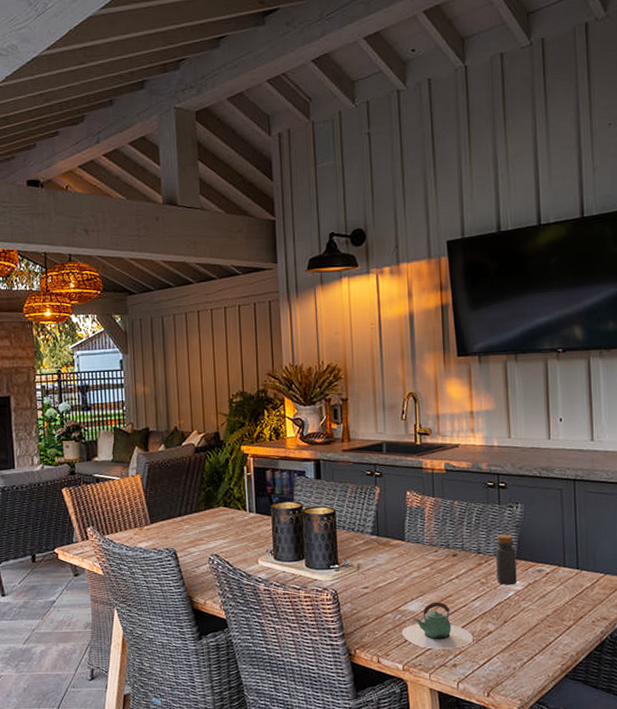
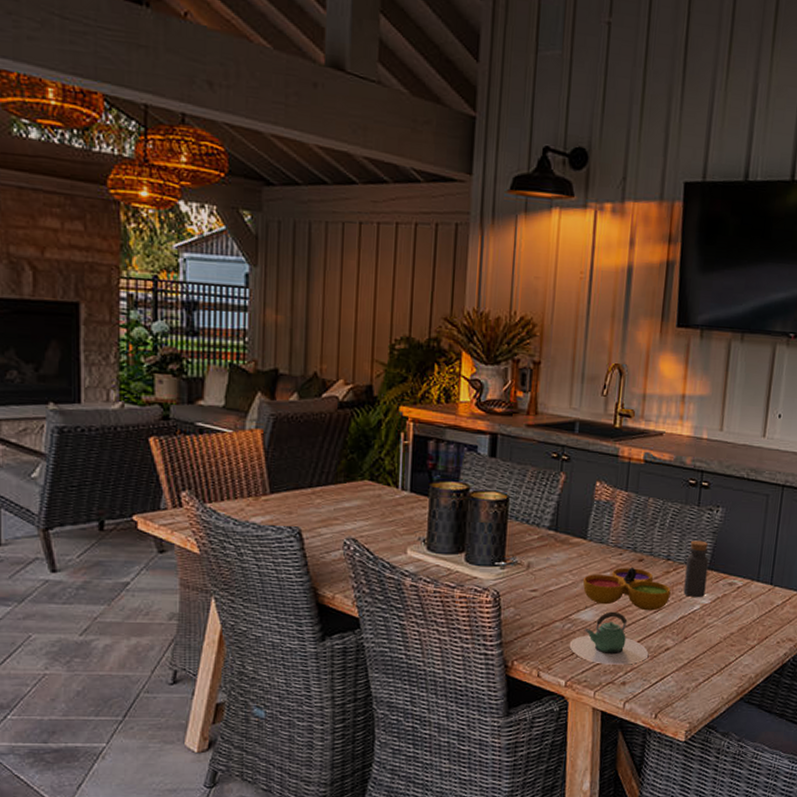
decorative bowl: none [406,561,486,600] -> present [582,567,671,611]

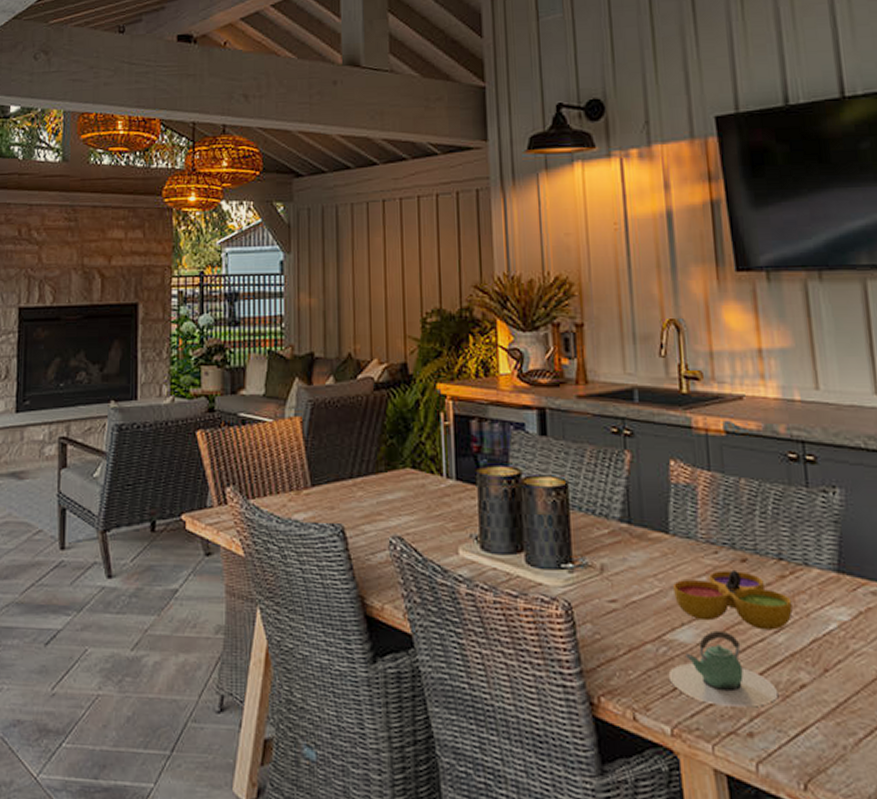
bottle: present [683,540,709,598] -> none [805,532,841,613]

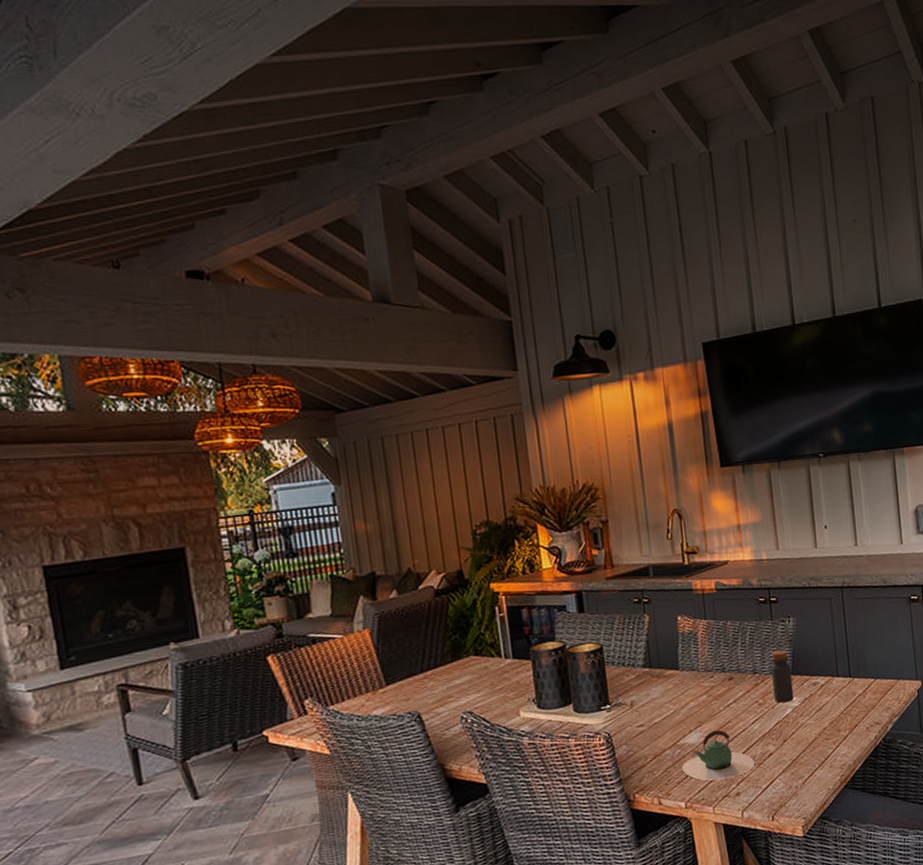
decorative bowl: present [672,569,793,631] -> none [683,686,764,726]
bottle: none [805,532,841,613] -> present [771,650,794,703]

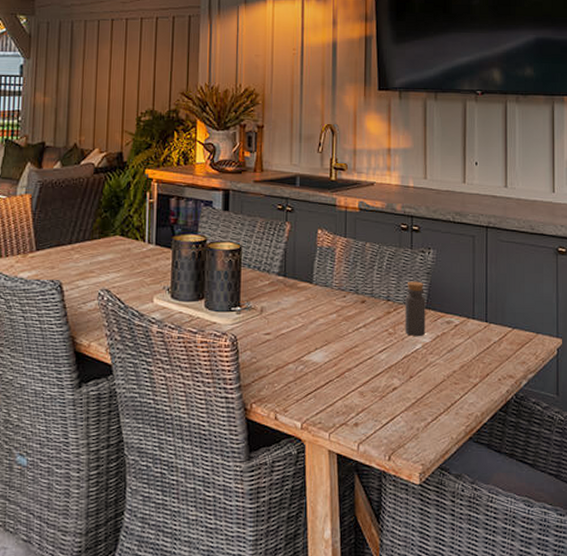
teapot: present [682,729,755,781] -> none [303,352,378,406]

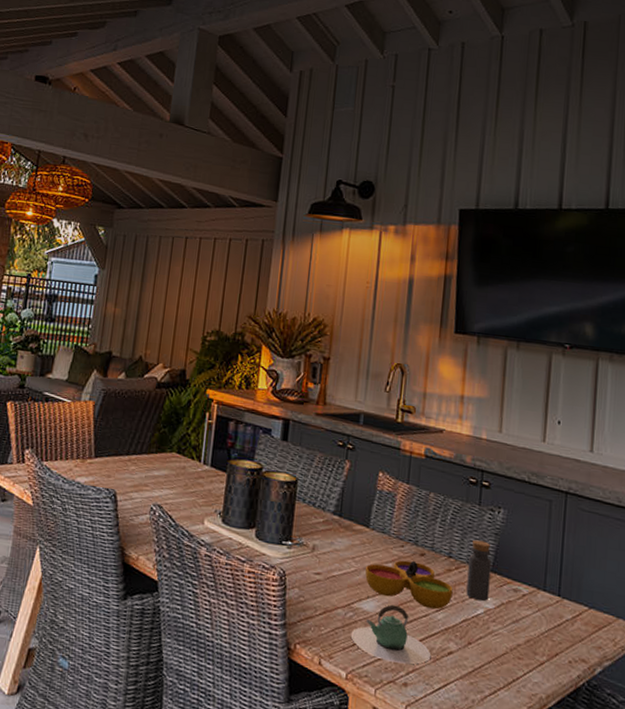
teapot: none [303,352,378,406] -> present [350,604,432,665]
decorative bowl: none [311,308,393,351] -> present [365,560,453,610]

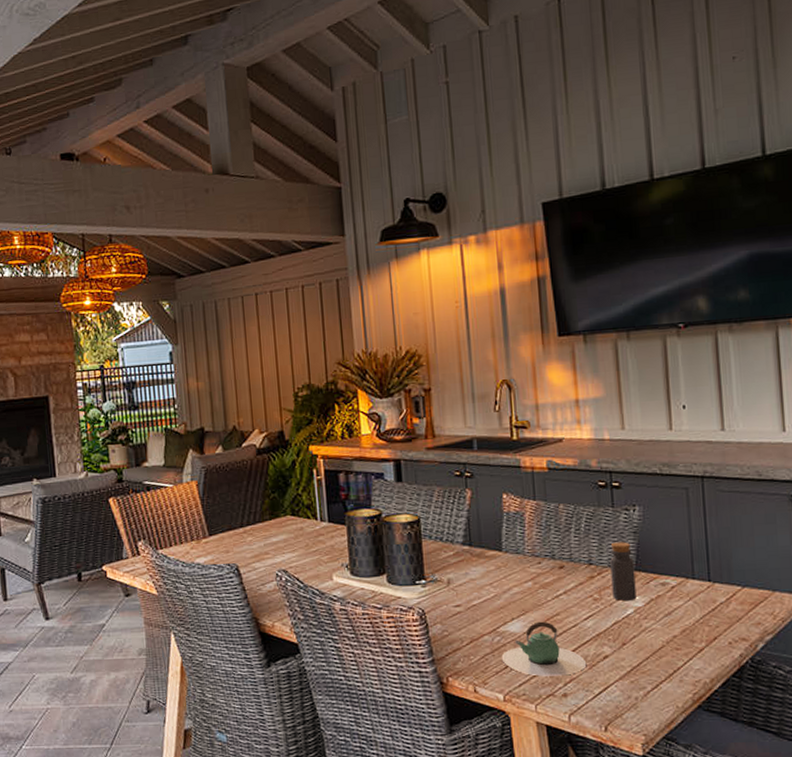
decorative bowl: present [365,560,453,610] -> none [505,574,599,619]

